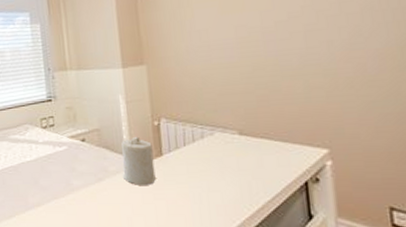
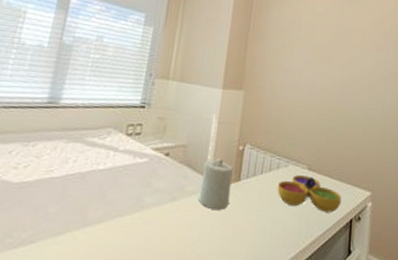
decorative bowl: none [205,141,289,177] -> present [277,175,342,213]

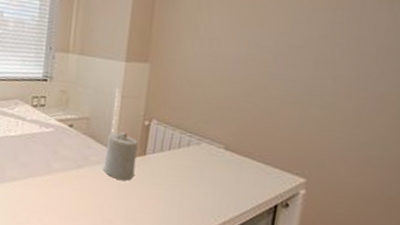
decorative bowl: present [277,175,342,213] -> none [187,154,266,196]

